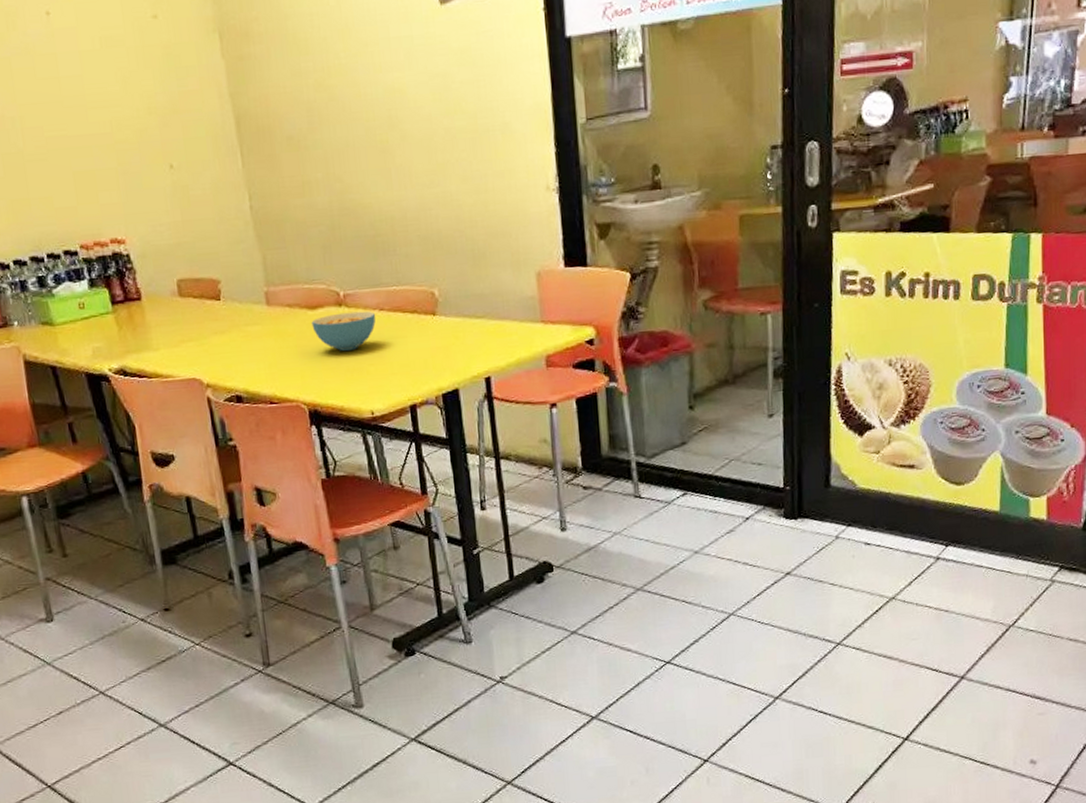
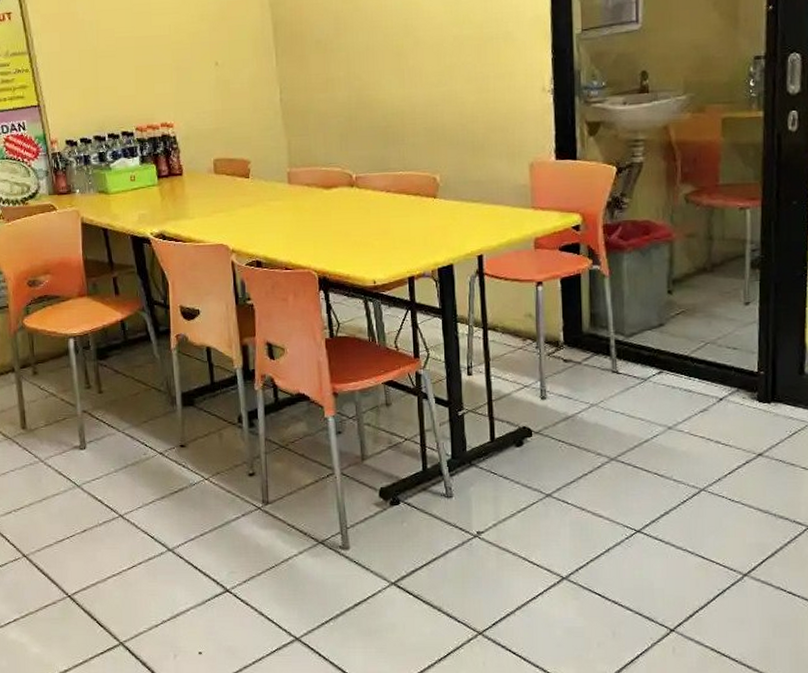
cereal bowl: present [311,311,376,351] -> none [326,192,383,226]

